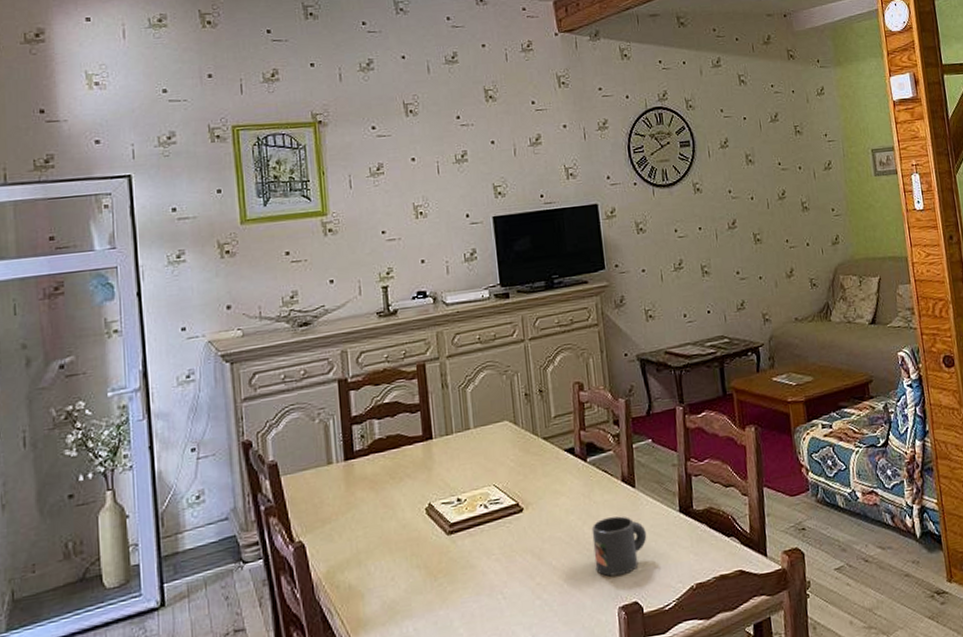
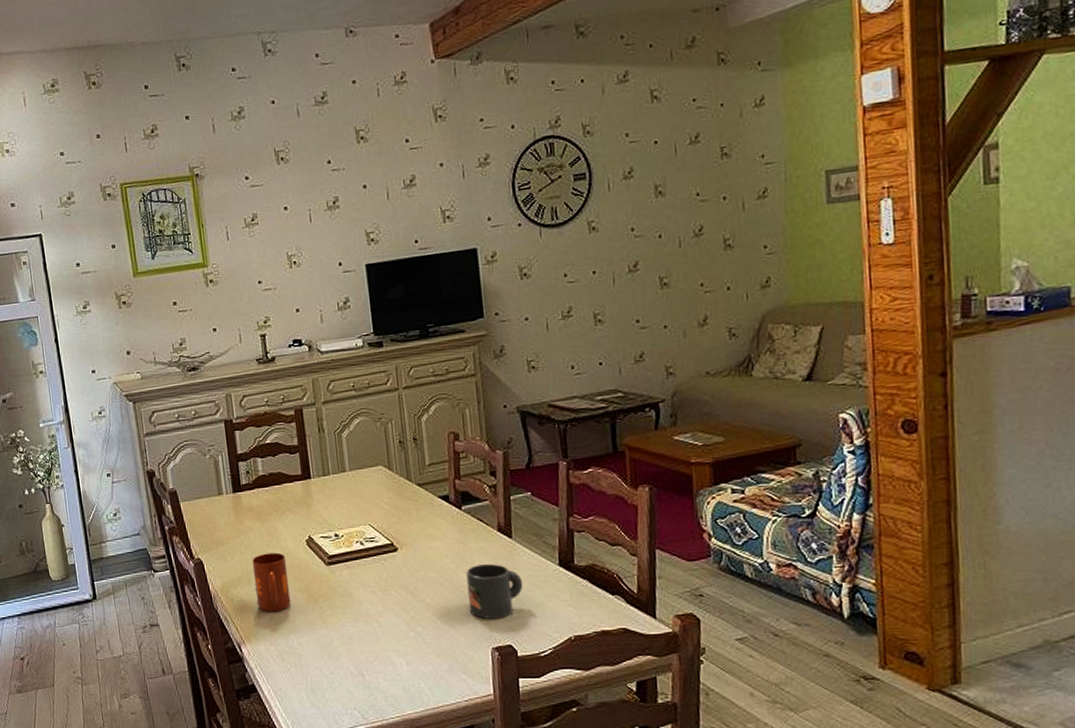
mug: none [363,525,407,598] -> present [252,552,291,613]

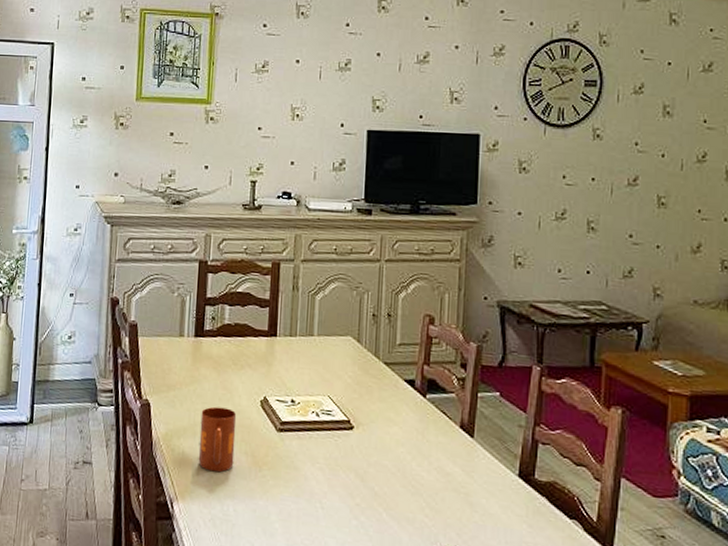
mug: present [465,564,523,619] -> none [418,460,478,523]

